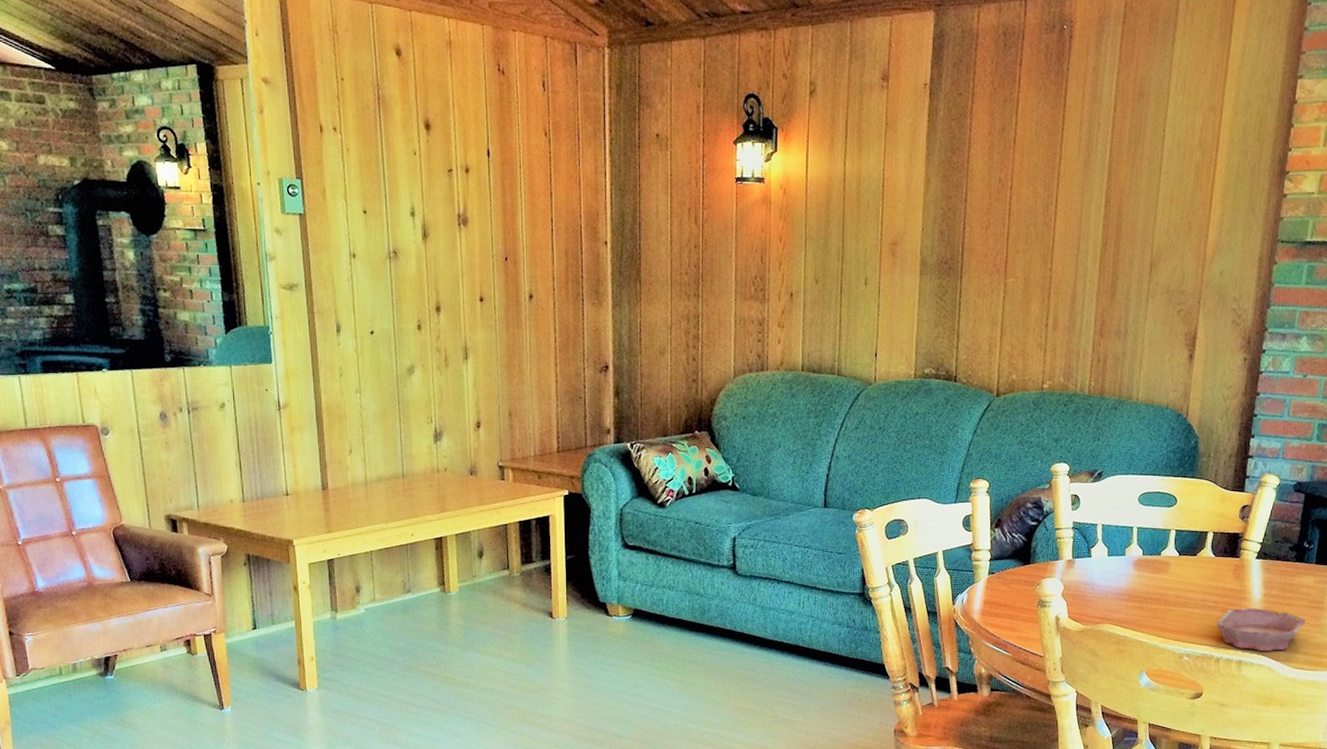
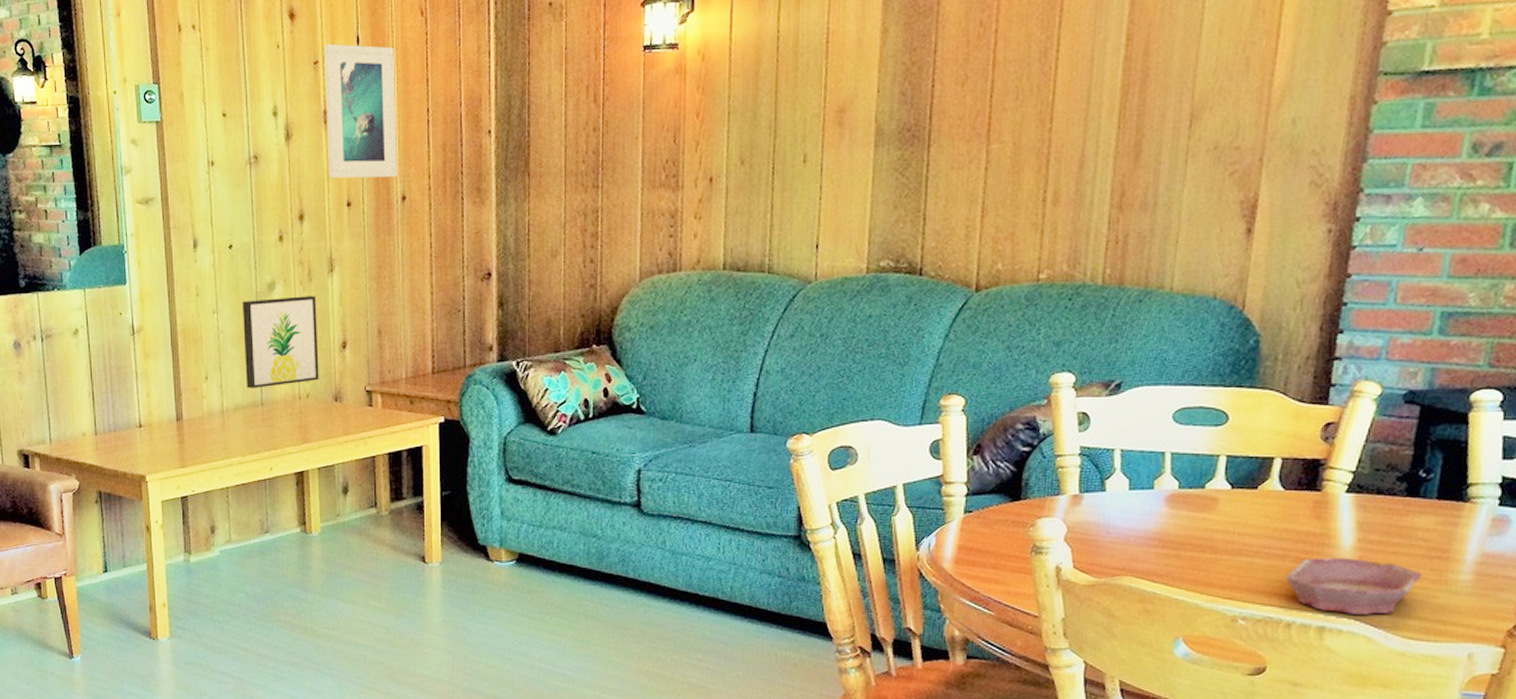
wall art: none [384,380,456,462] -> present [243,296,319,388]
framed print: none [458,154,526,278] -> present [324,43,398,179]

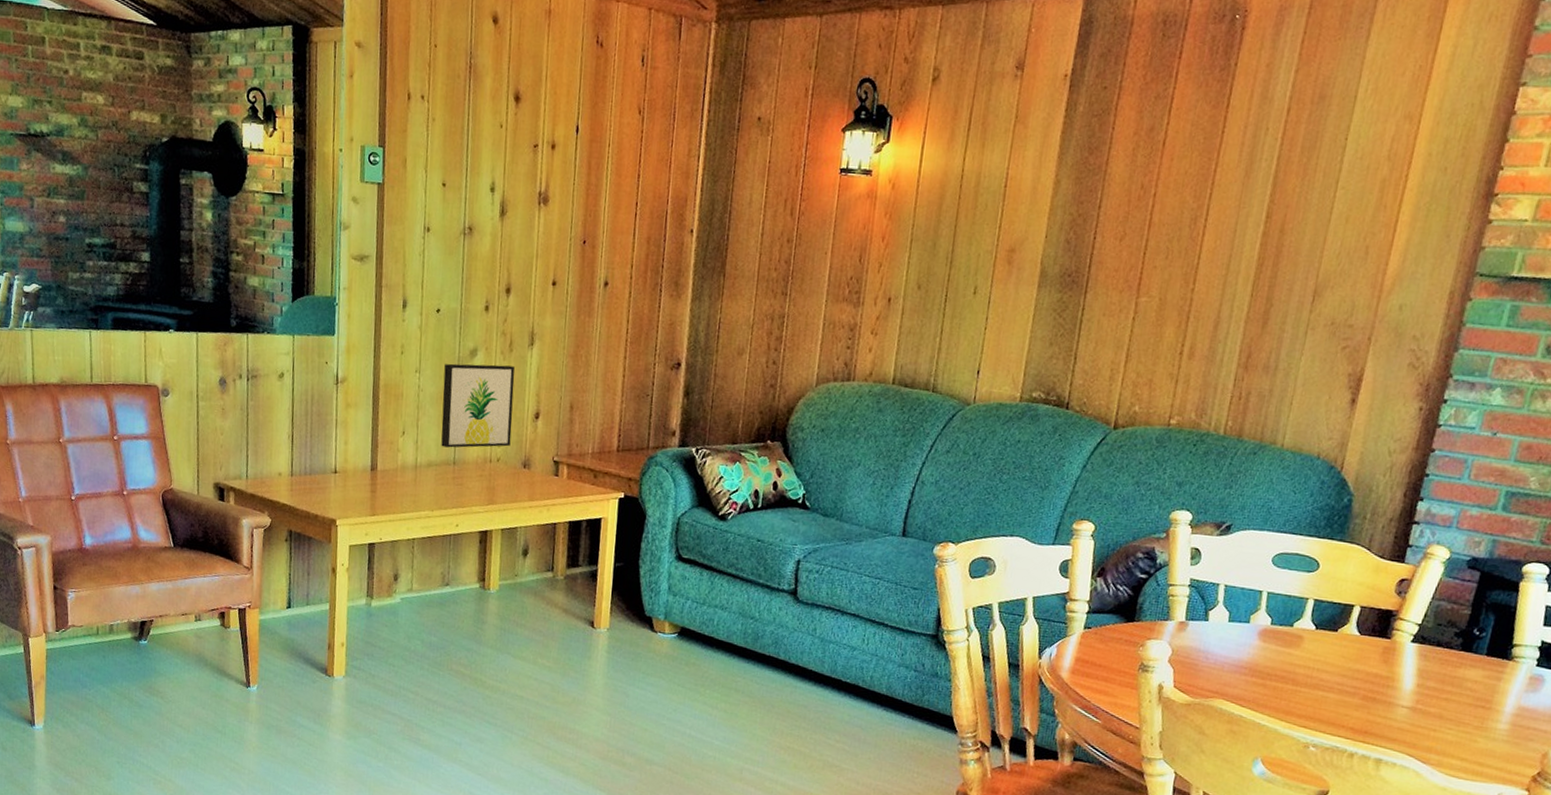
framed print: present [324,43,398,179] -> none [537,129,611,264]
bowl: present [1286,558,1423,615] -> none [1353,697,1468,753]

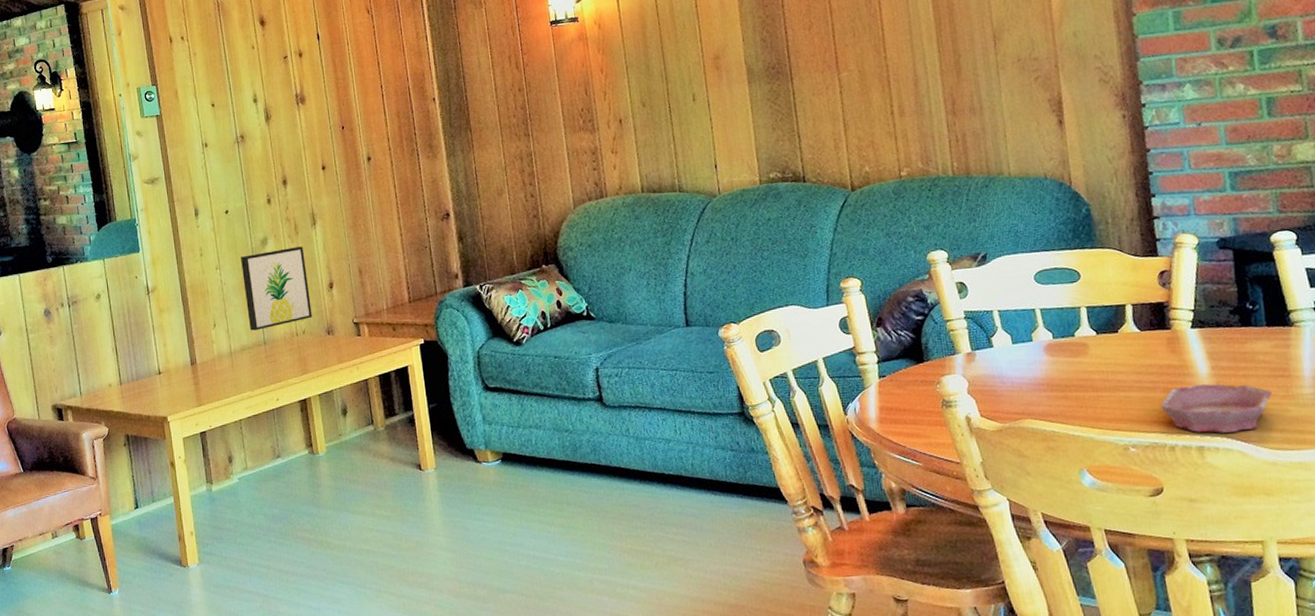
bowl: none [1353,697,1468,753] -> present [1160,384,1273,433]

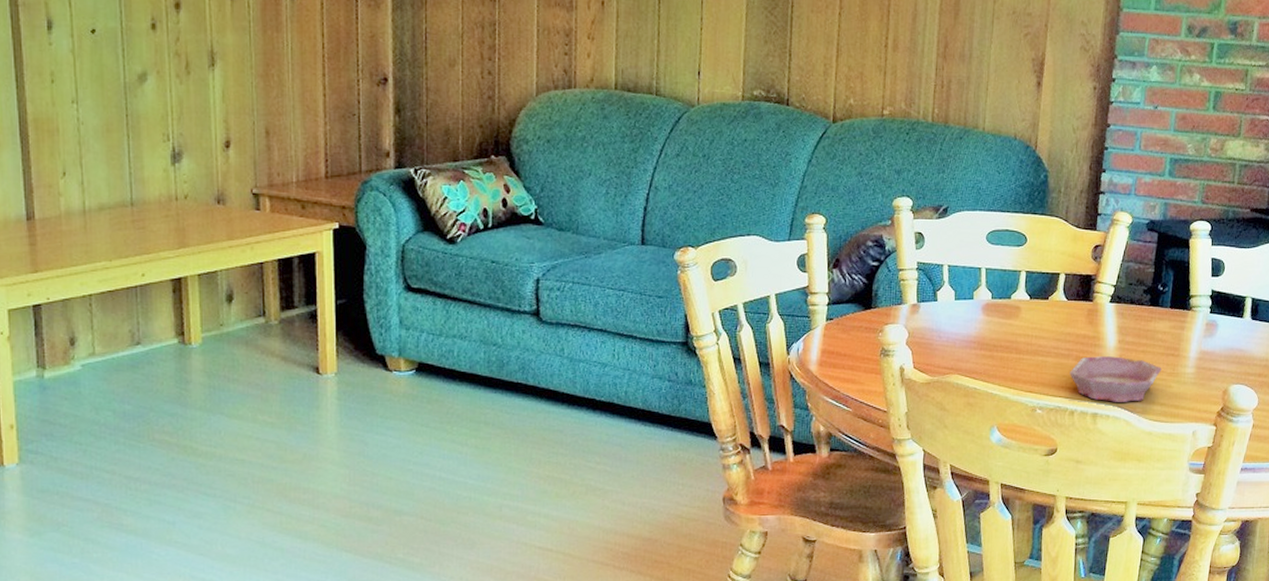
wall art: present [241,246,312,331] -> none [108,89,199,187]

